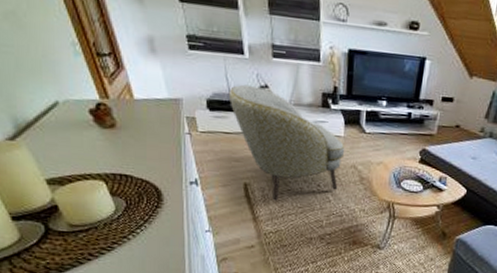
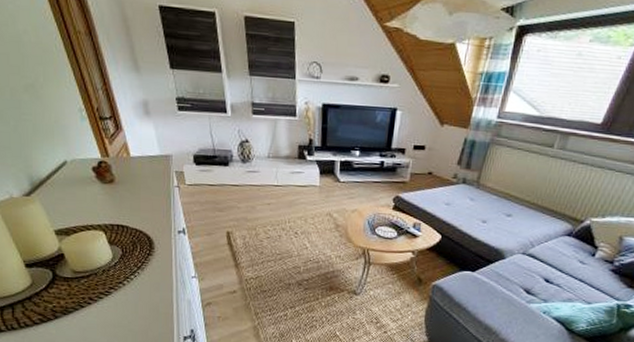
armchair: present [228,84,345,201] -> none [213,140,321,248]

